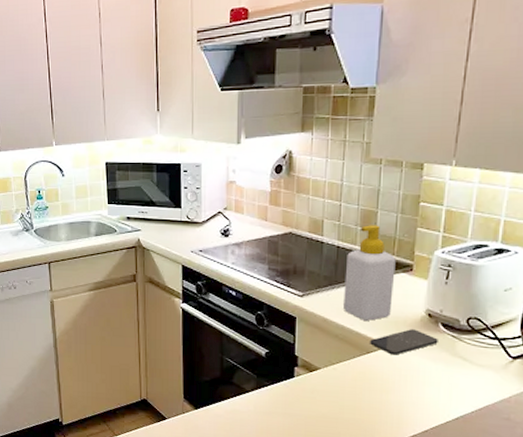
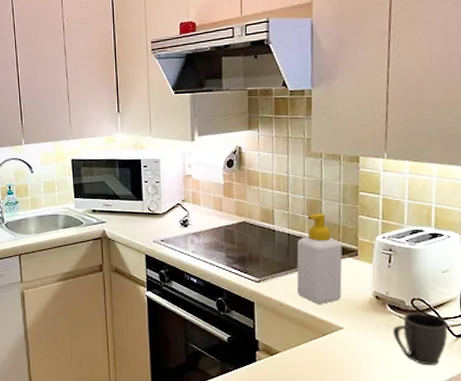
smartphone: present [370,329,438,355] -> none [325,311,387,337]
mug: none [444,332,505,388] -> present [393,312,448,366]

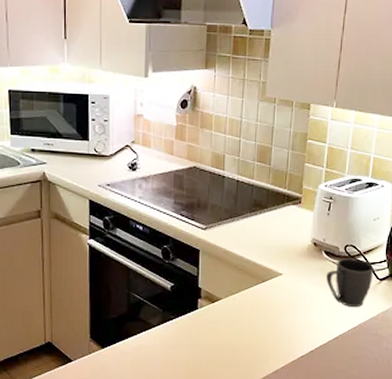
soap bottle: present [296,213,343,304] -> none [241,160,287,251]

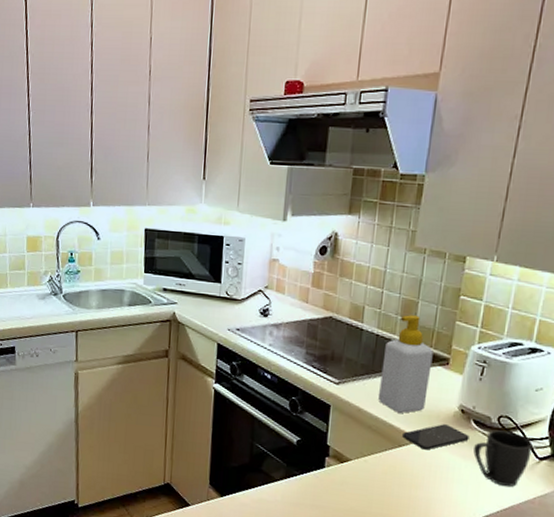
soap bottle: none [241,160,287,251] -> present [377,315,433,413]
smartphone: none [265,257,322,282] -> present [402,424,469,450]

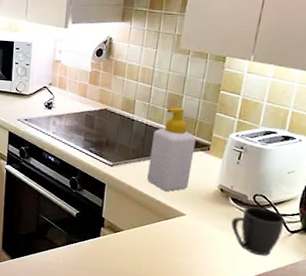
smartphone: present [402,424,469,450] -> none [168,201,228,223]

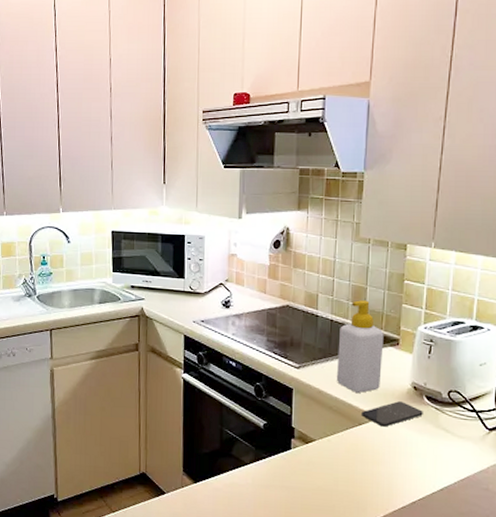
smartphone: none [168,201,228,223] -> present [362,401,423,427]
mug: present [231,206,285,256] -> none [428,404,482,459]

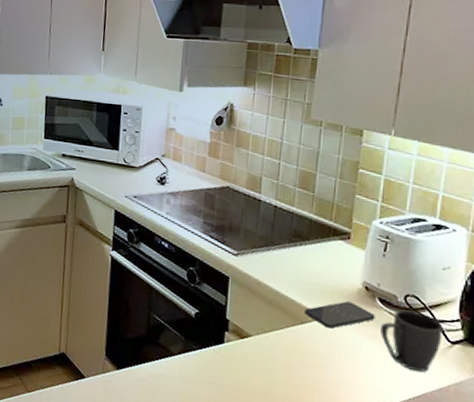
soap bottle: present [336,300,384,393] -> none [277,187,334,288]
mug: none [428,404,482,459] -> present [380,309,443,373]

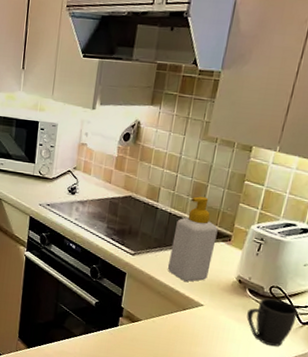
soap bottle: none [277,187,334,288] -> present [167,196,218,282]
smartphone: present [305,301,375,329] -> none [187,292,244,314]

